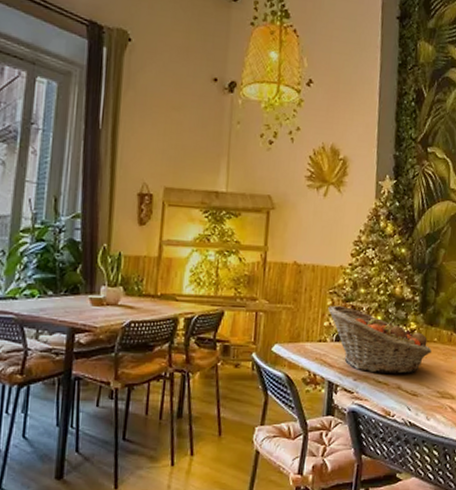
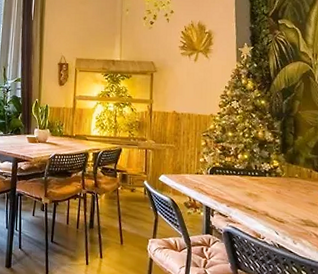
fruit basket: present [328,305,432,374] -> none [203,145,294,204]

